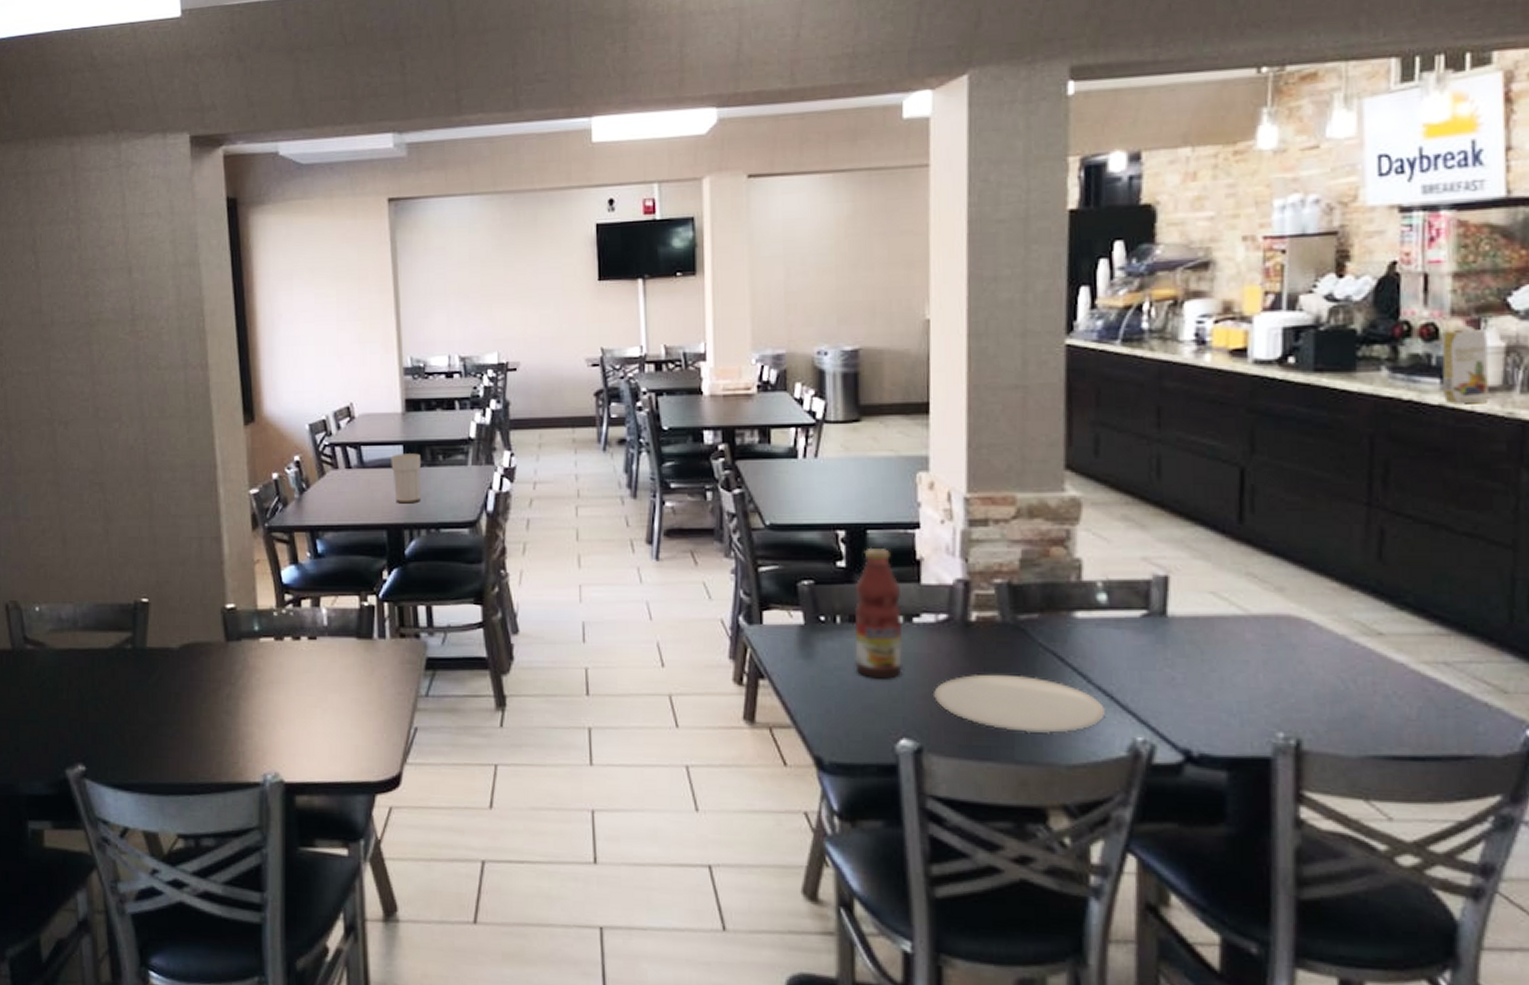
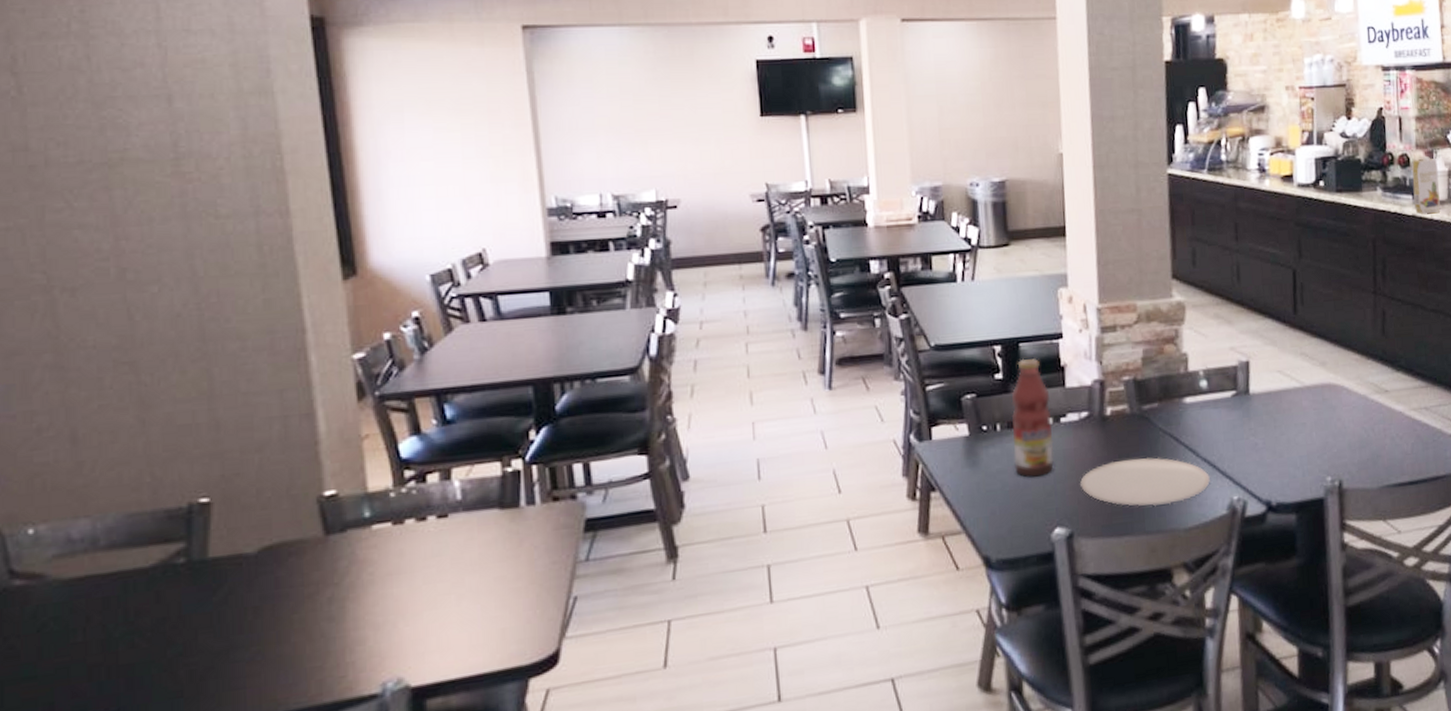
cup: present [391,453,422,504] -> none [535,300,573,356]

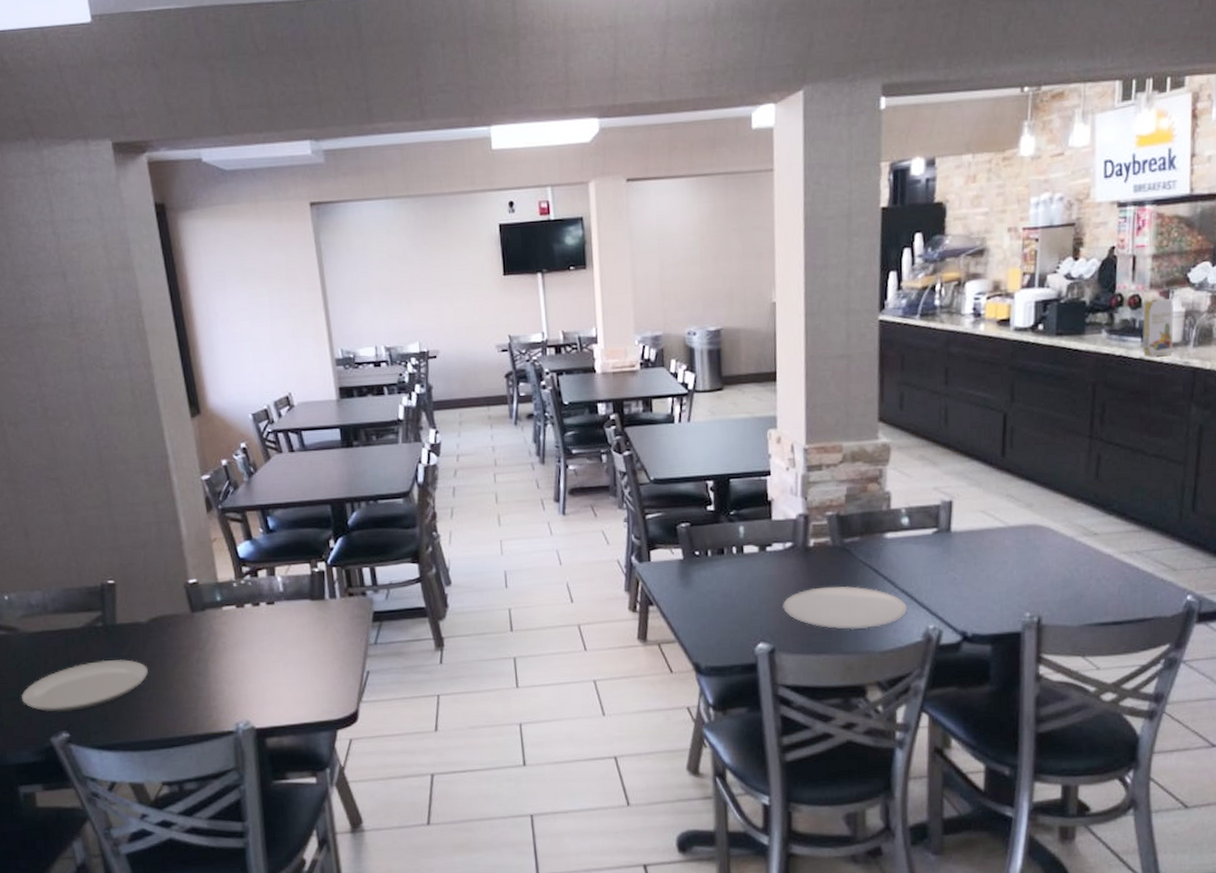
plate: none [41,607,252,694] -> present [22,659,148,713]
fruit juice: present [1011,358,1054,477] -> none [721,493,759,598]

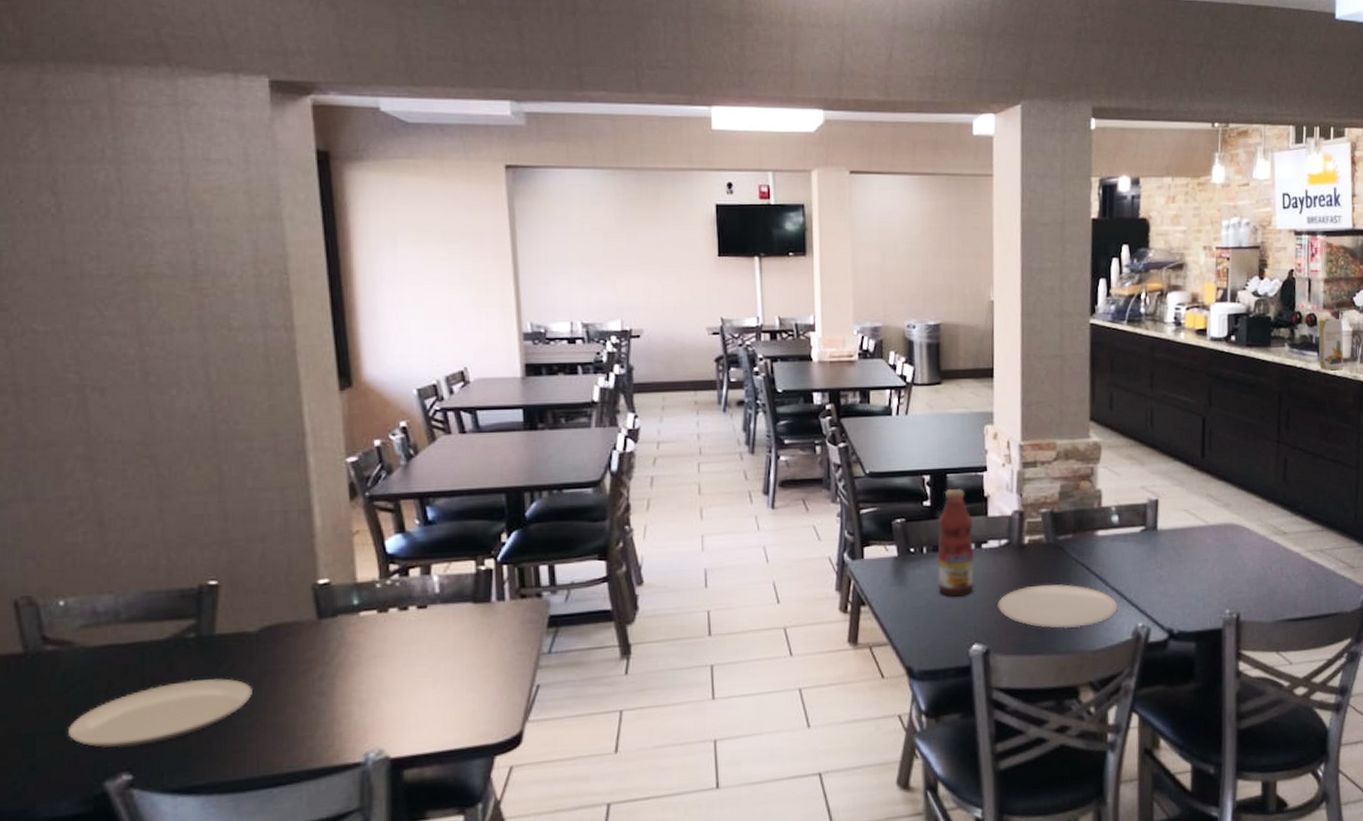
fruit juice: none [721,493,759,598] -> present [937,488,975,597]

